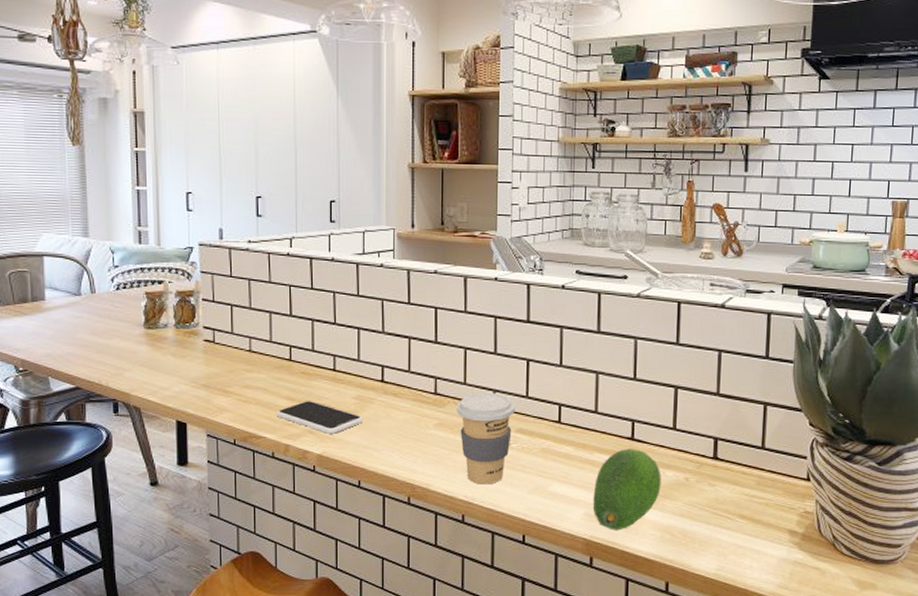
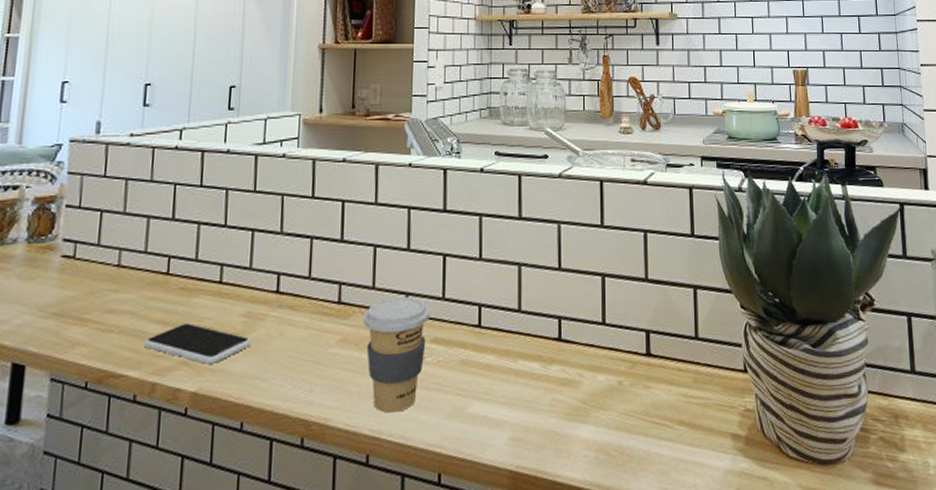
fruit: present [592,448,661,530] -> none [518,351,593,456]

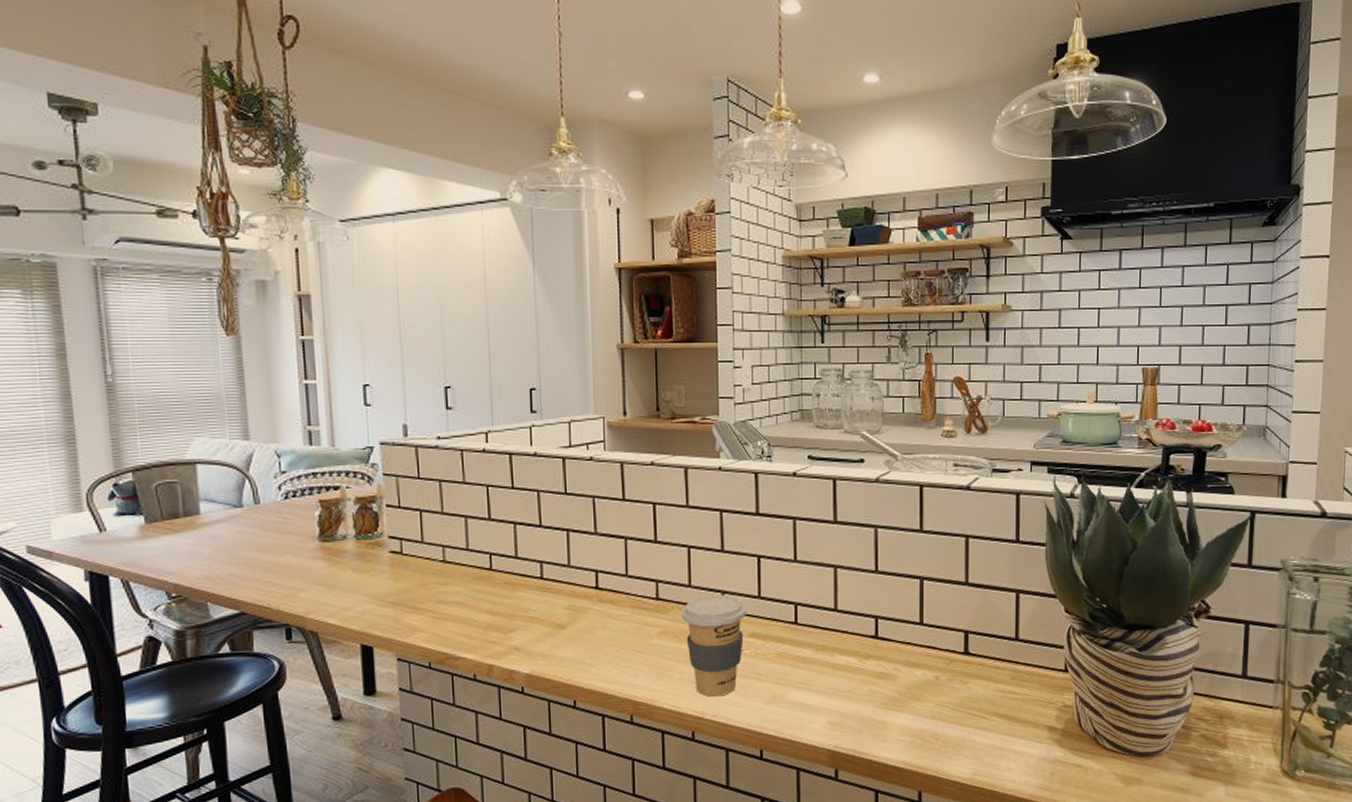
smartphone: present [144,323,251,364] -> none [477,614,576,650]

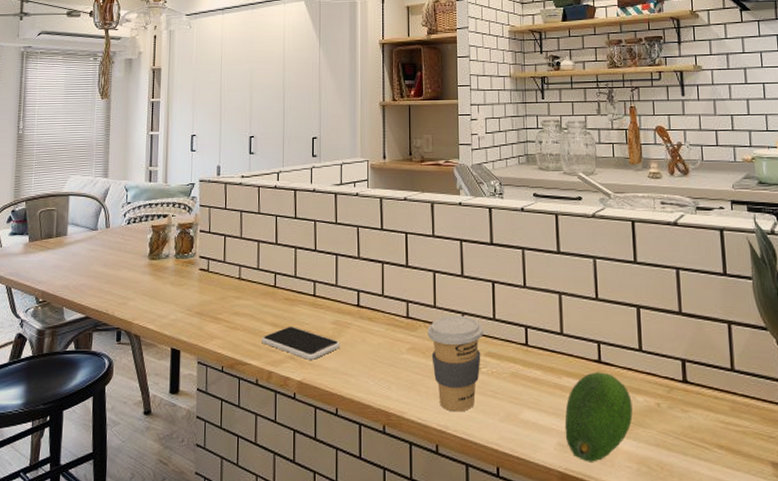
smartphone: none [477,614,576,650] -> present [262,327,340,360]
fruit: none [836,648,909,739] -> present [564,372,633,462]

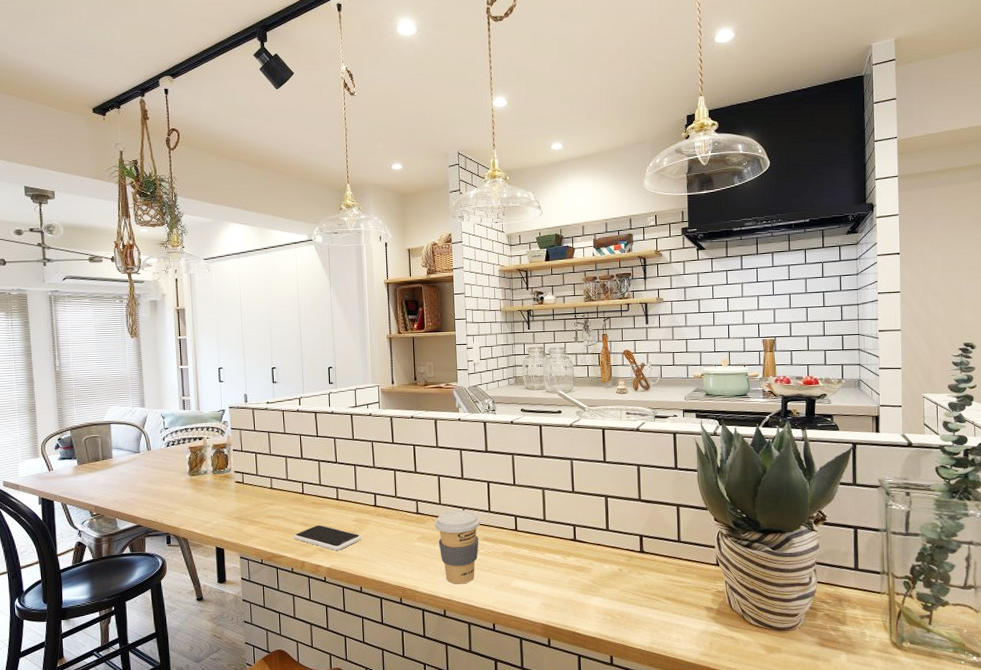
fruit: present [564,372,633,462] -> none [547,548,601,616]

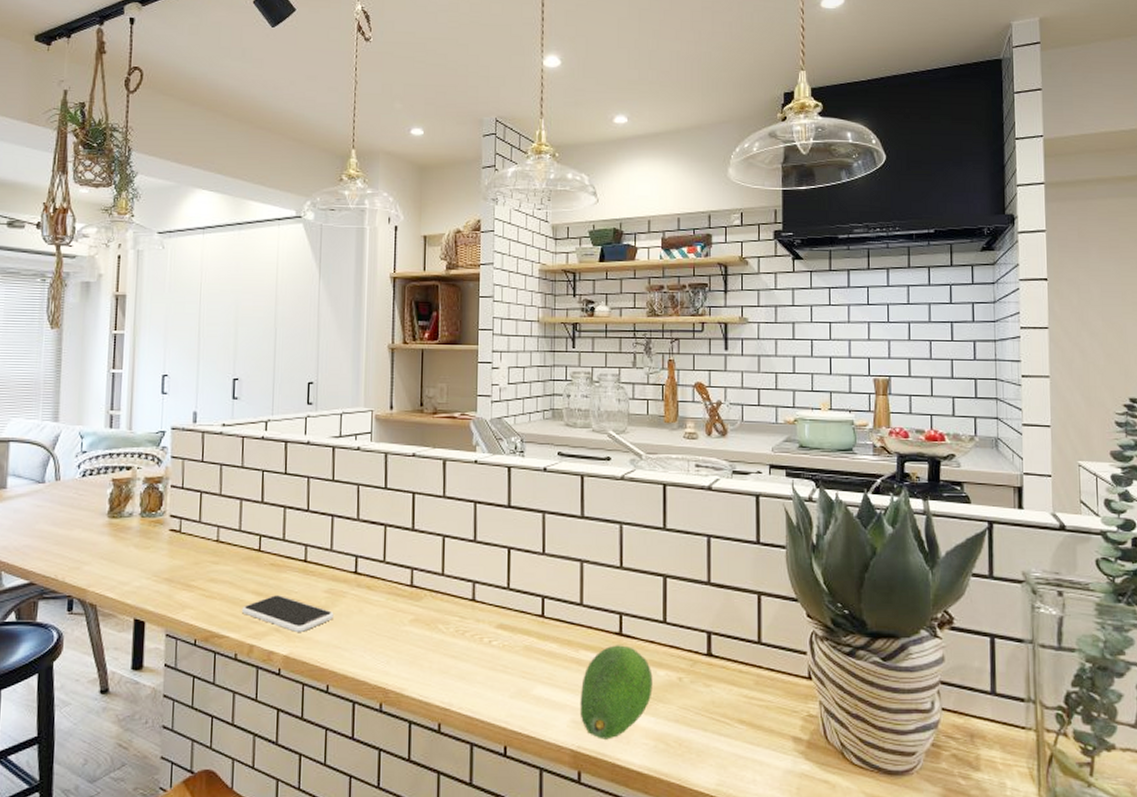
coffee cup: present [434,509,481,585] -> none [433,584,496,688]
fruit: none [547,548,601,616] -> present [579,645,653,740]

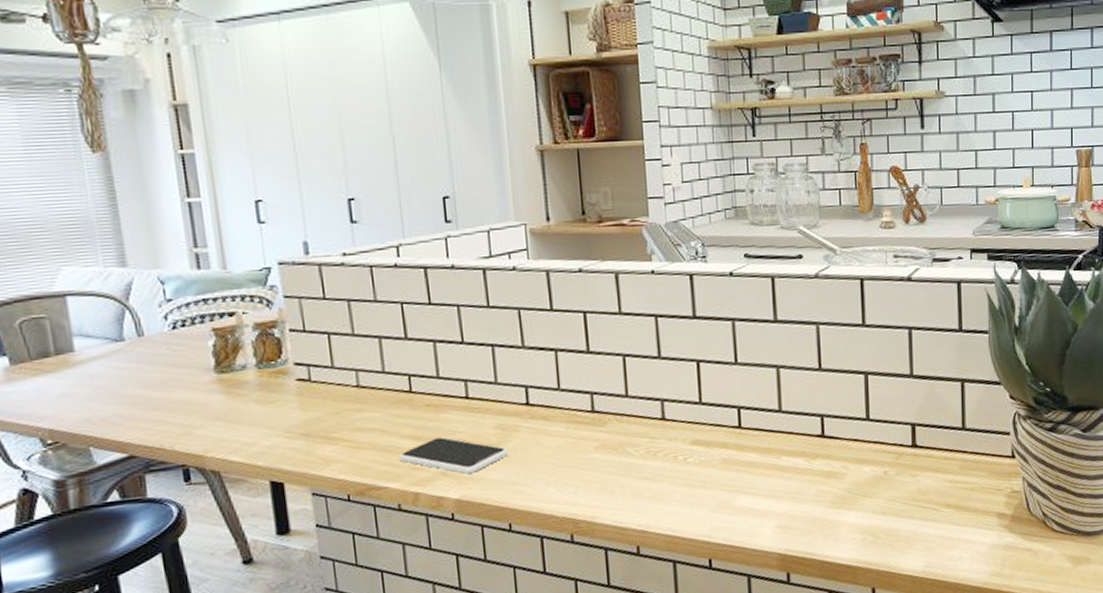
fruit: present [579,645,653,740] -> none [784,446,858,540]

